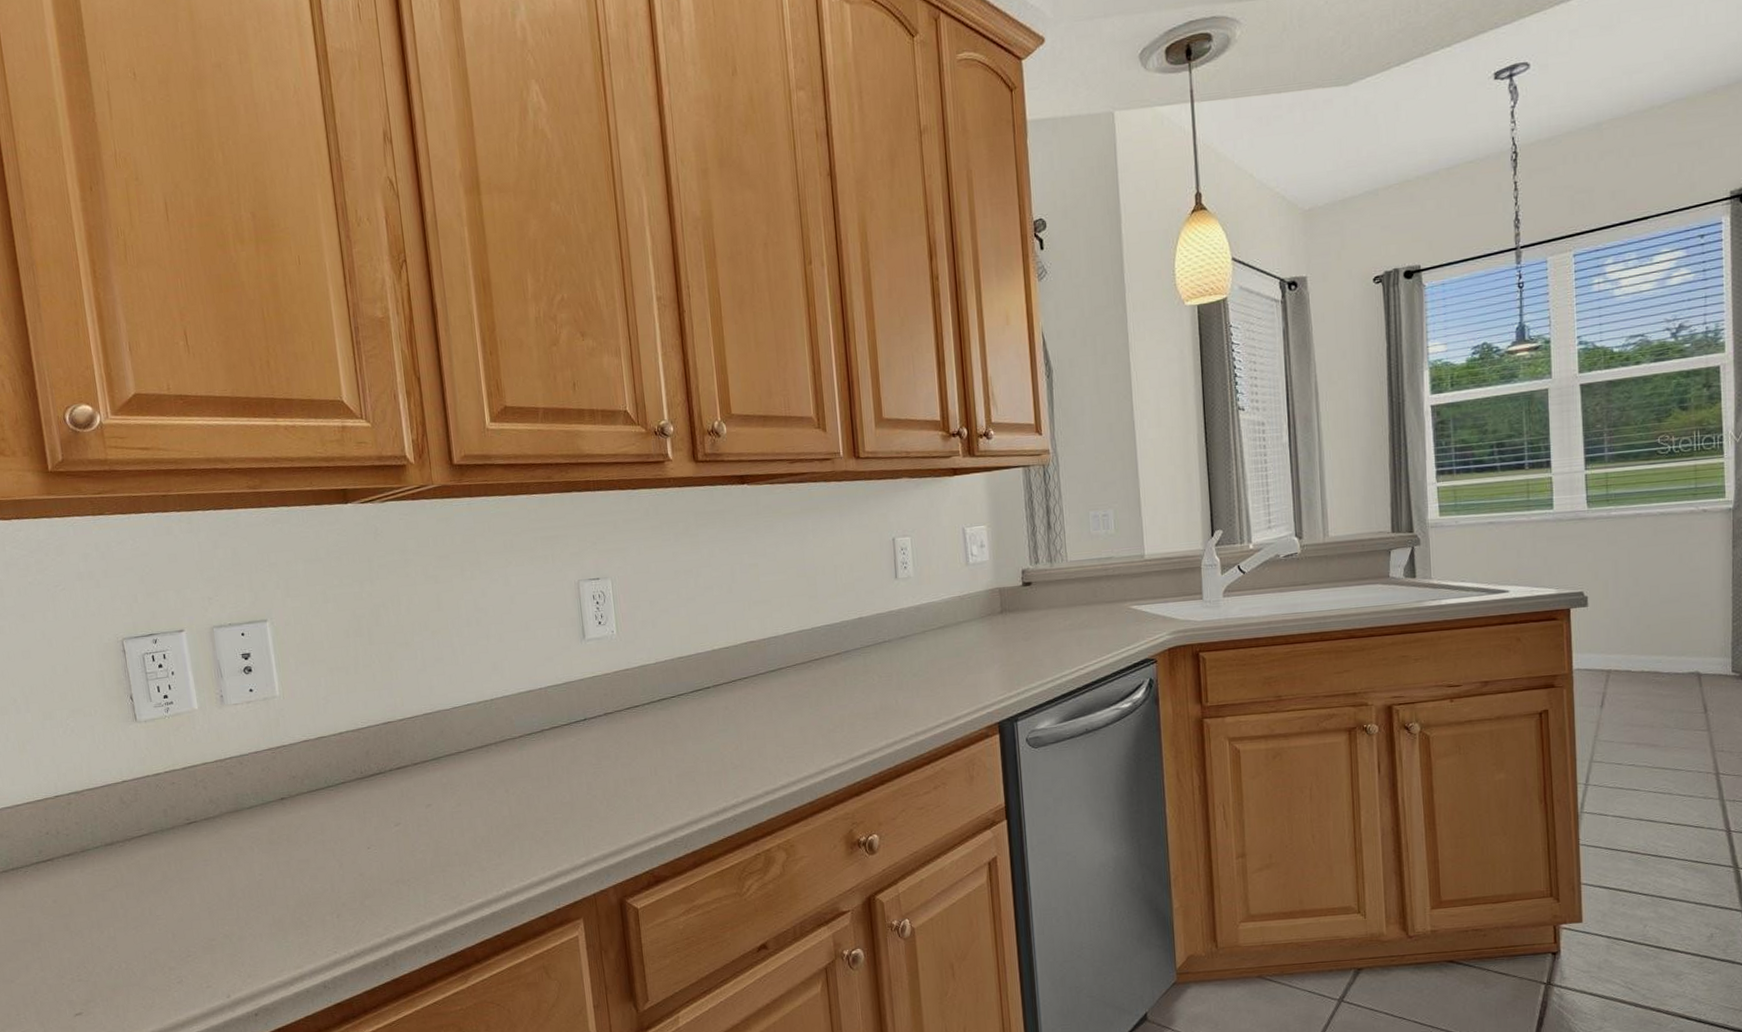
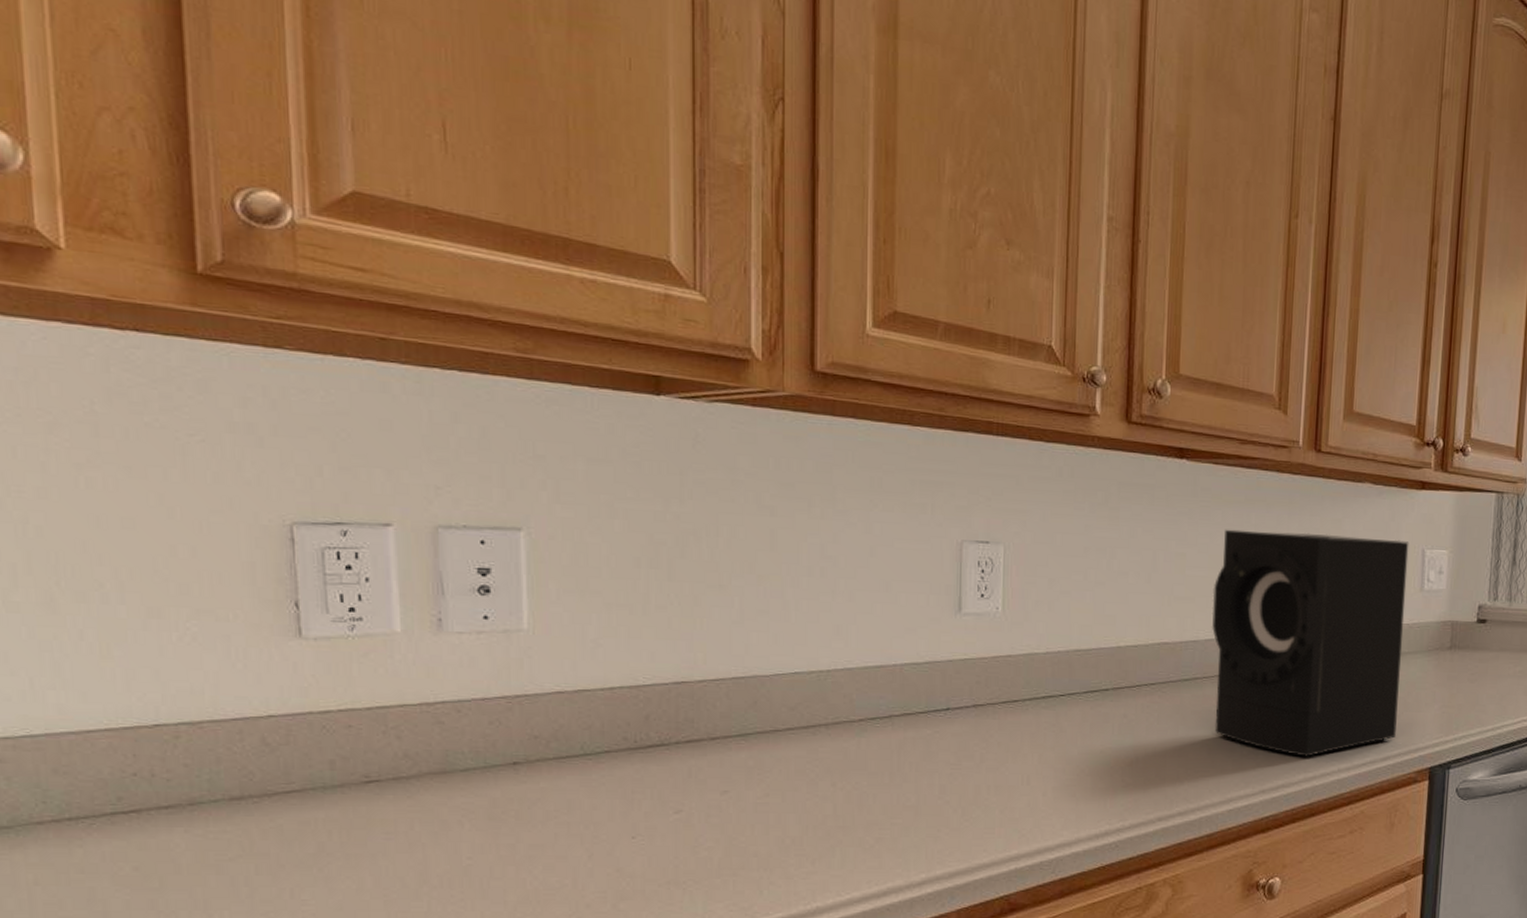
speaker: none [784,523,963,725] -> present [1211,529,1409,757]

